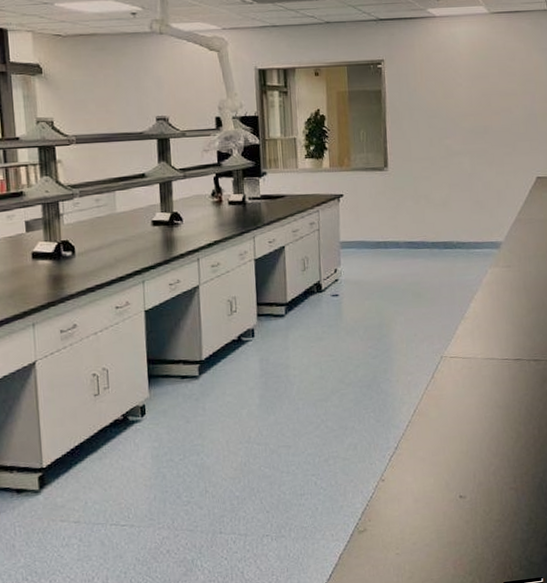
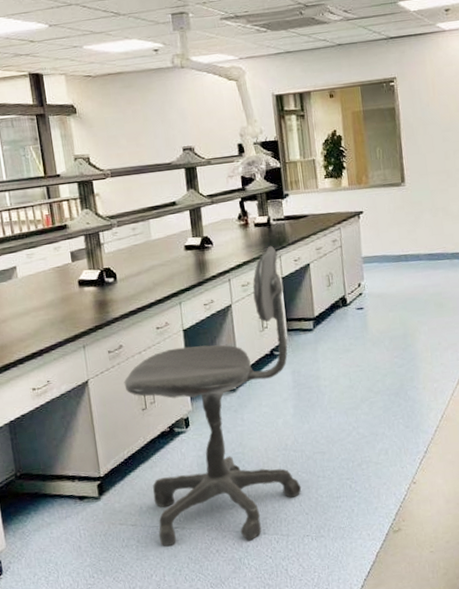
office chair: none [76,225,264,546] -> present [124,245,302,546]

